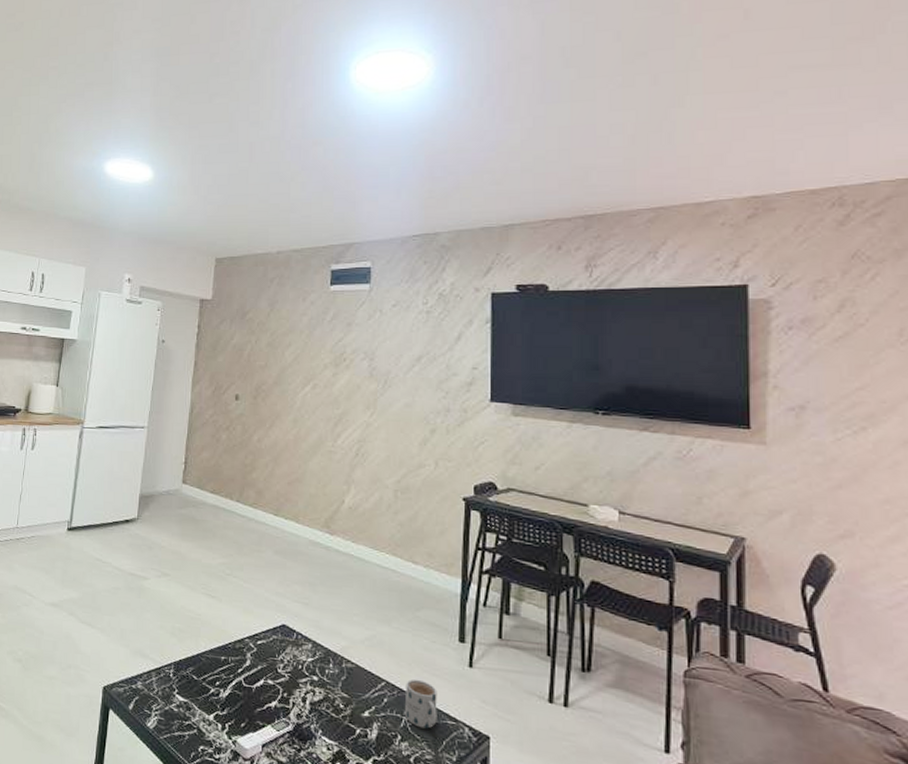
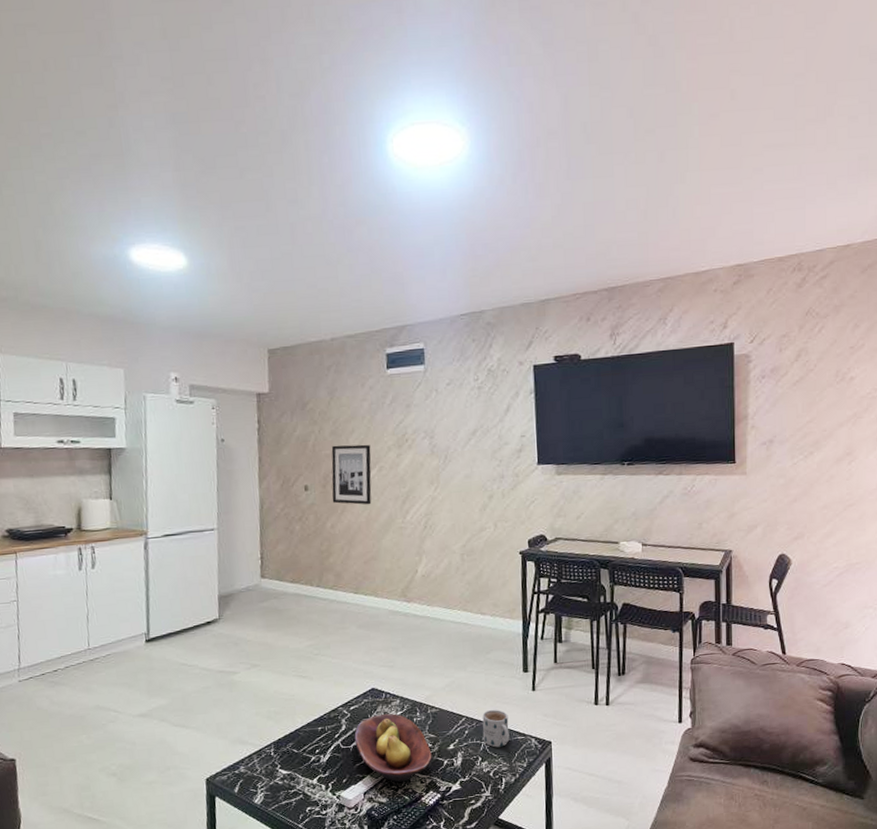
fruit bowl: none [258,656,343,743] -> present [354,713,432,783]
wall art: none [261,357,306,423] -> present [331,444,372,505]

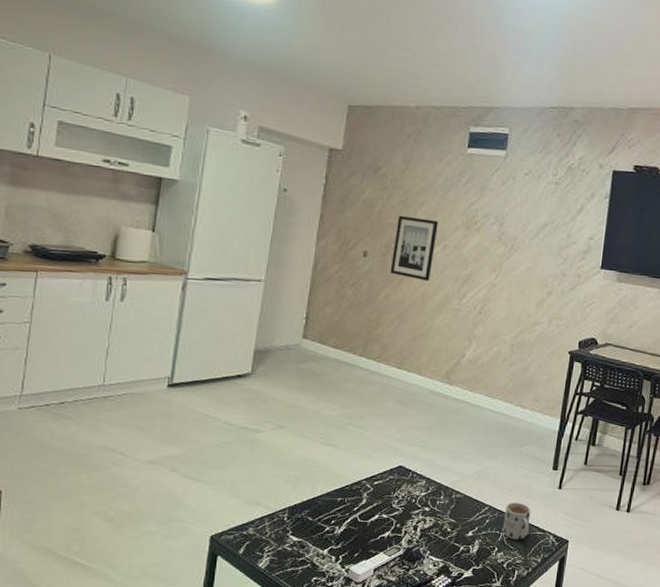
fruit bowl: present [354,713,432,783] -> none [373,493,450,563]

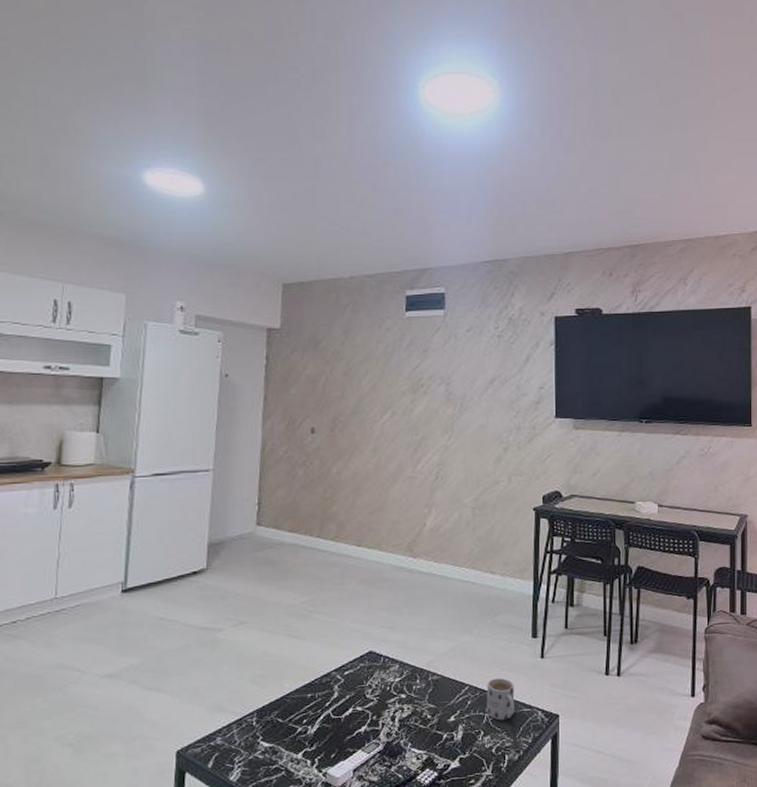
wall art: present [390,215,439,282] -> none [339,387,384,452]

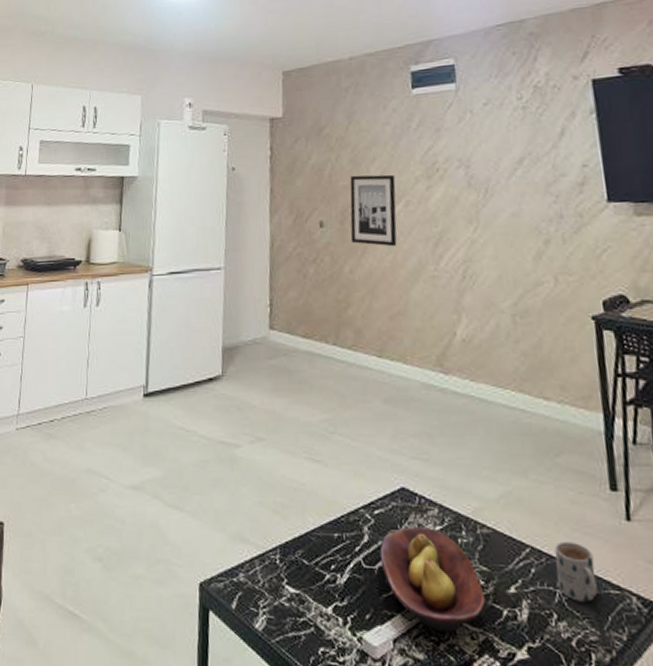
wall art: none [339,387,384,452] -> present [350,174,397,247]
fruit bowl: none [347,680,431,759] -> present [379,526,486,633]

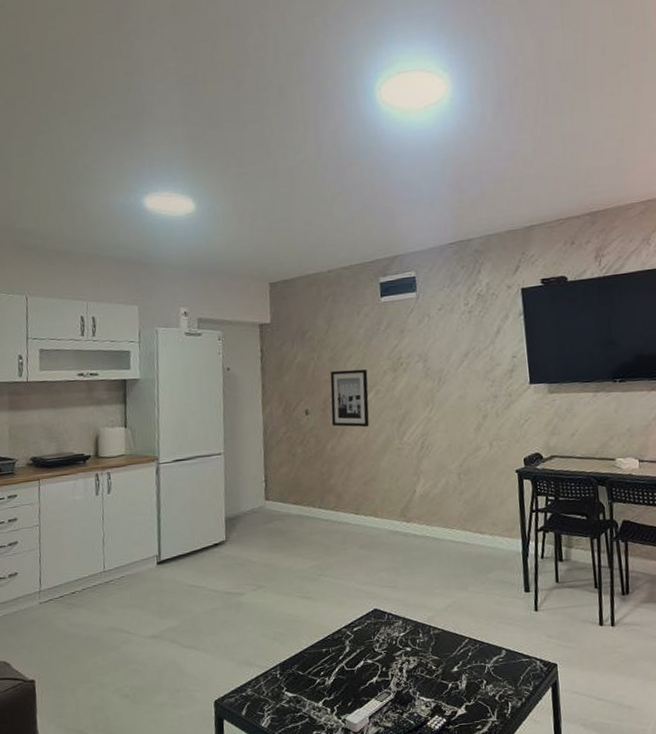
fruit bowl: present [379,526,486,633] -> none [358,635,436,706]
mug: present [554,541,598,602] -> none [485,630,514,670]

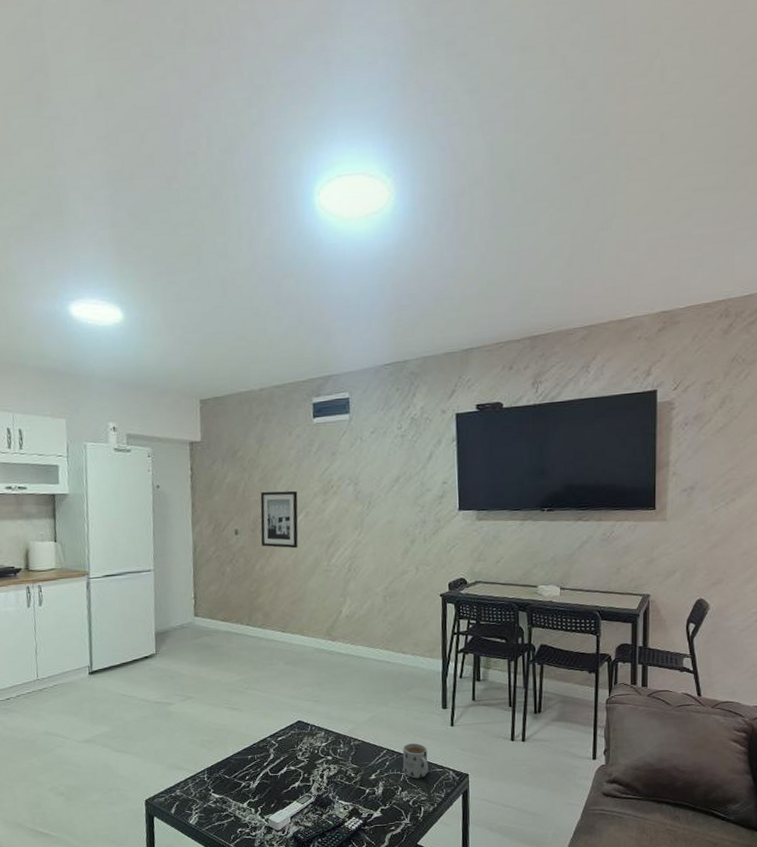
mug: none [485,630,514,670] -> present [402,743,429,779]

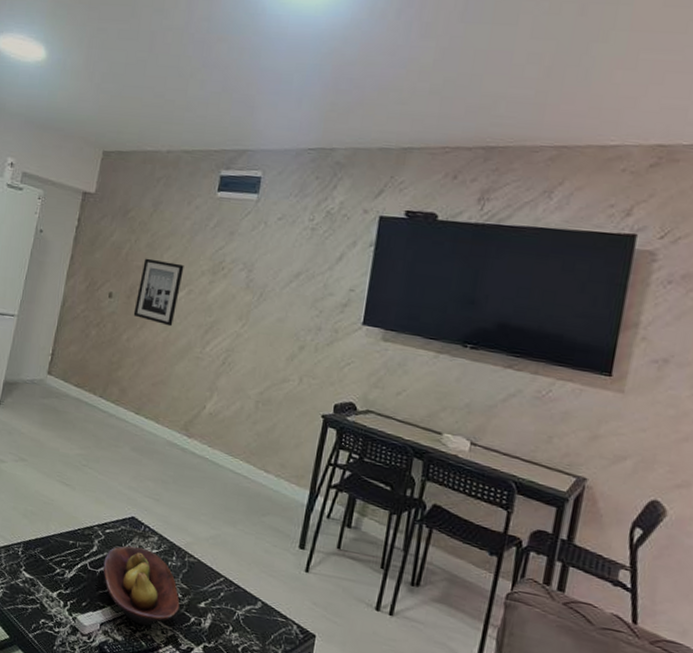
fruit bowl: none [281,745,355,809] -> present [102,545,180,626]
mug: present [402,743,429,779] -> none [238,577,272,623]

